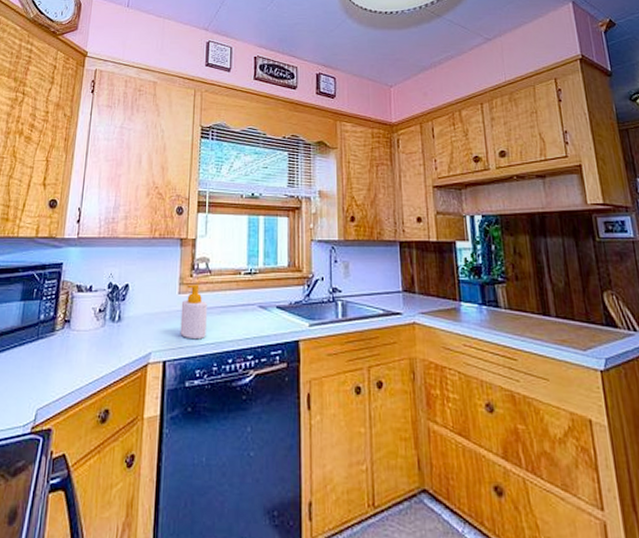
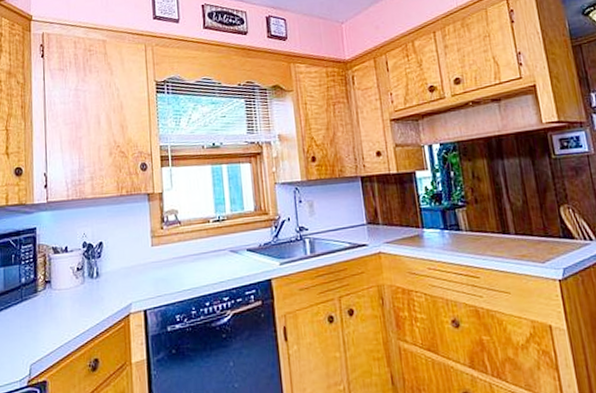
soap bottle: present [180,284,207,340] -> none [155,236,182,288]

